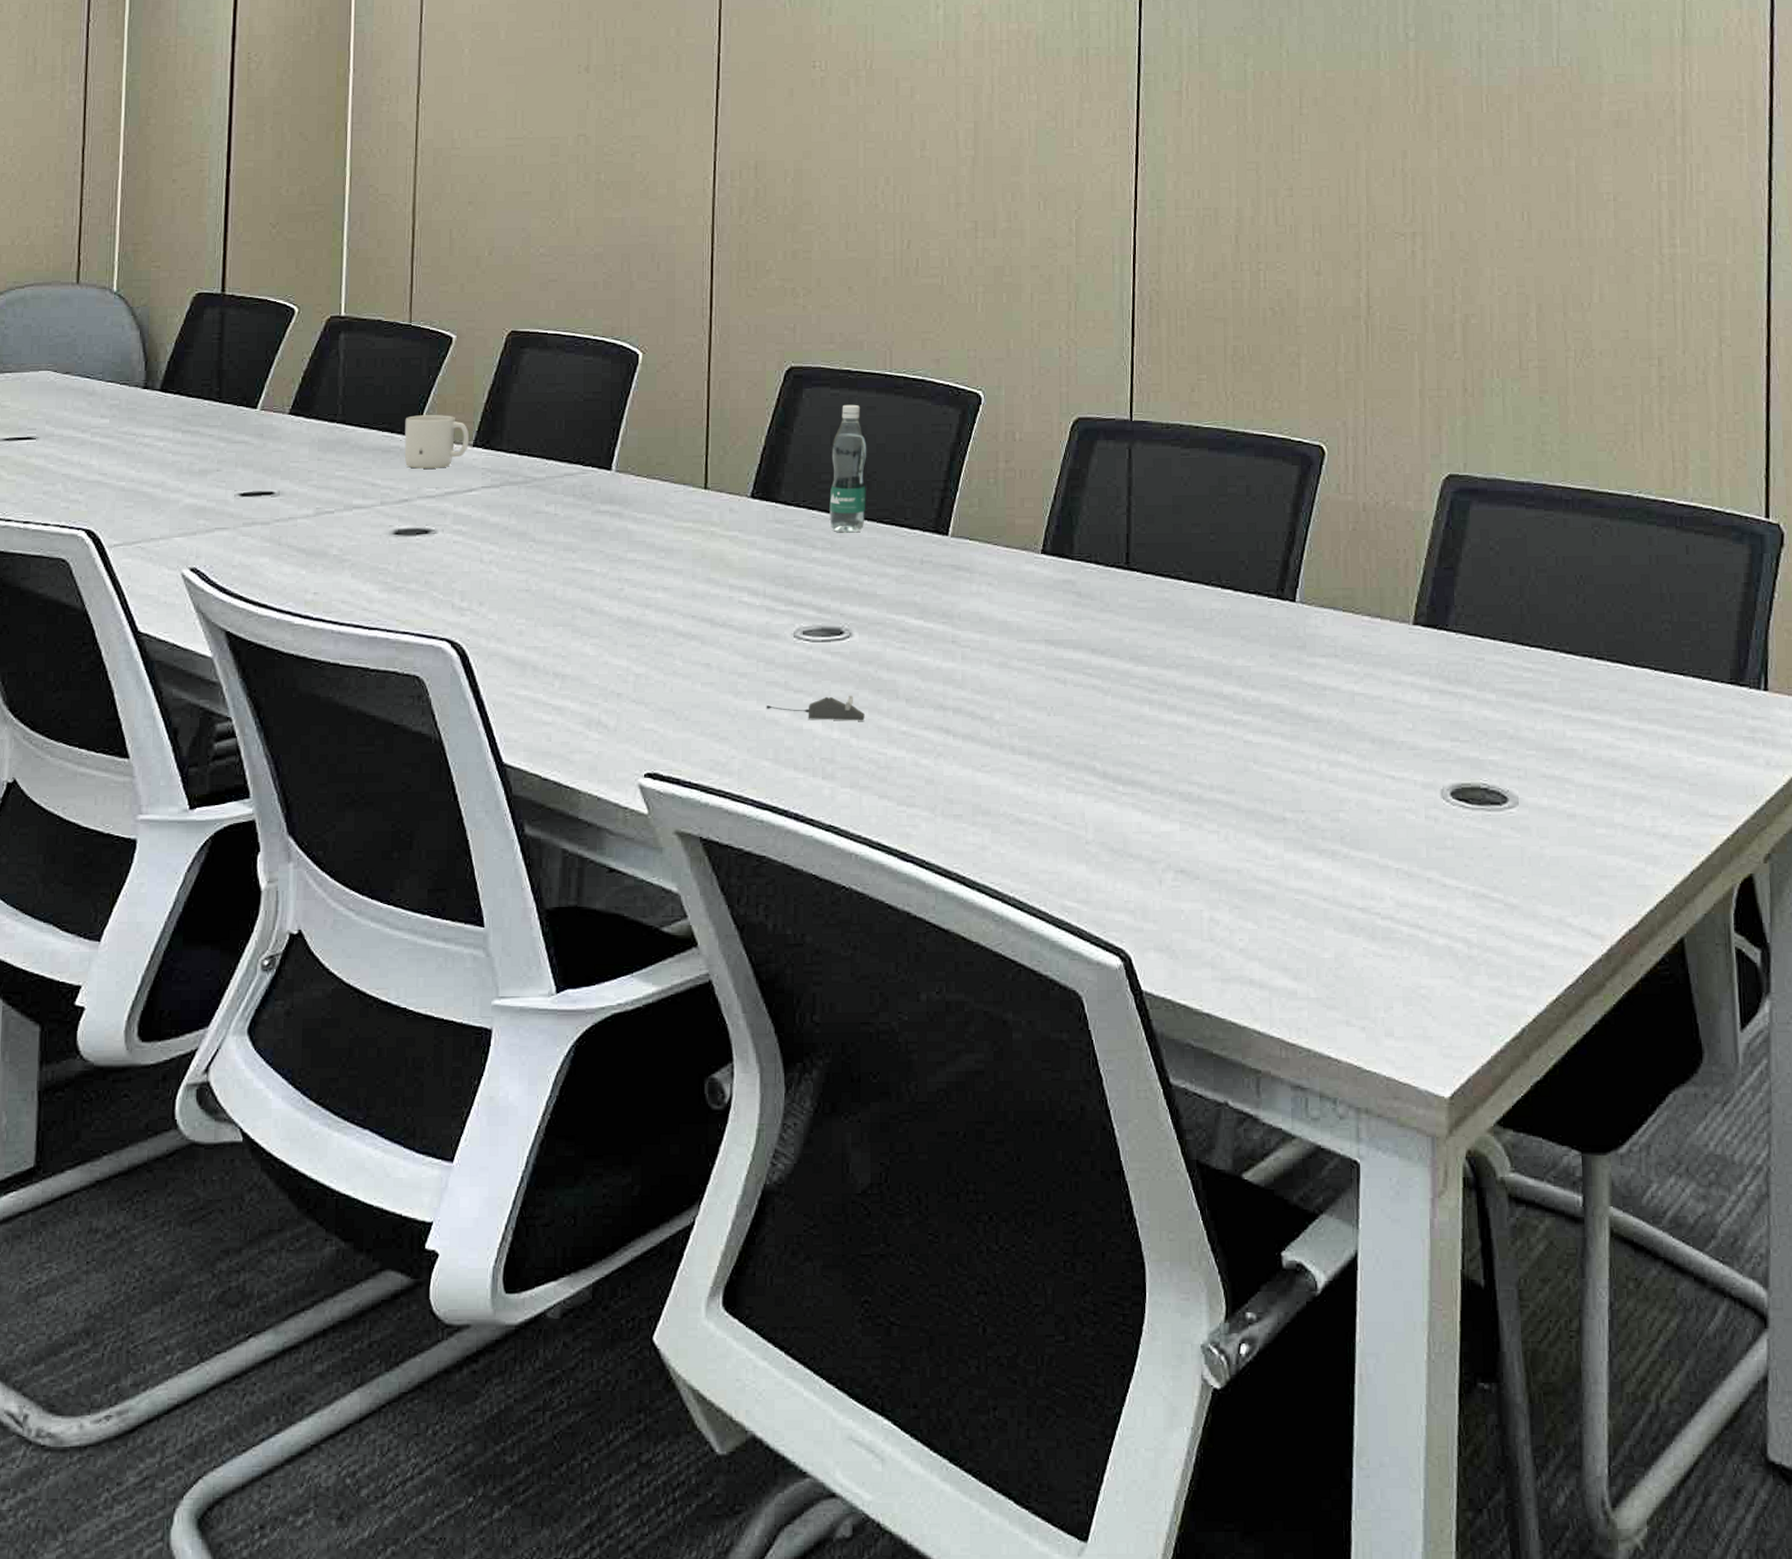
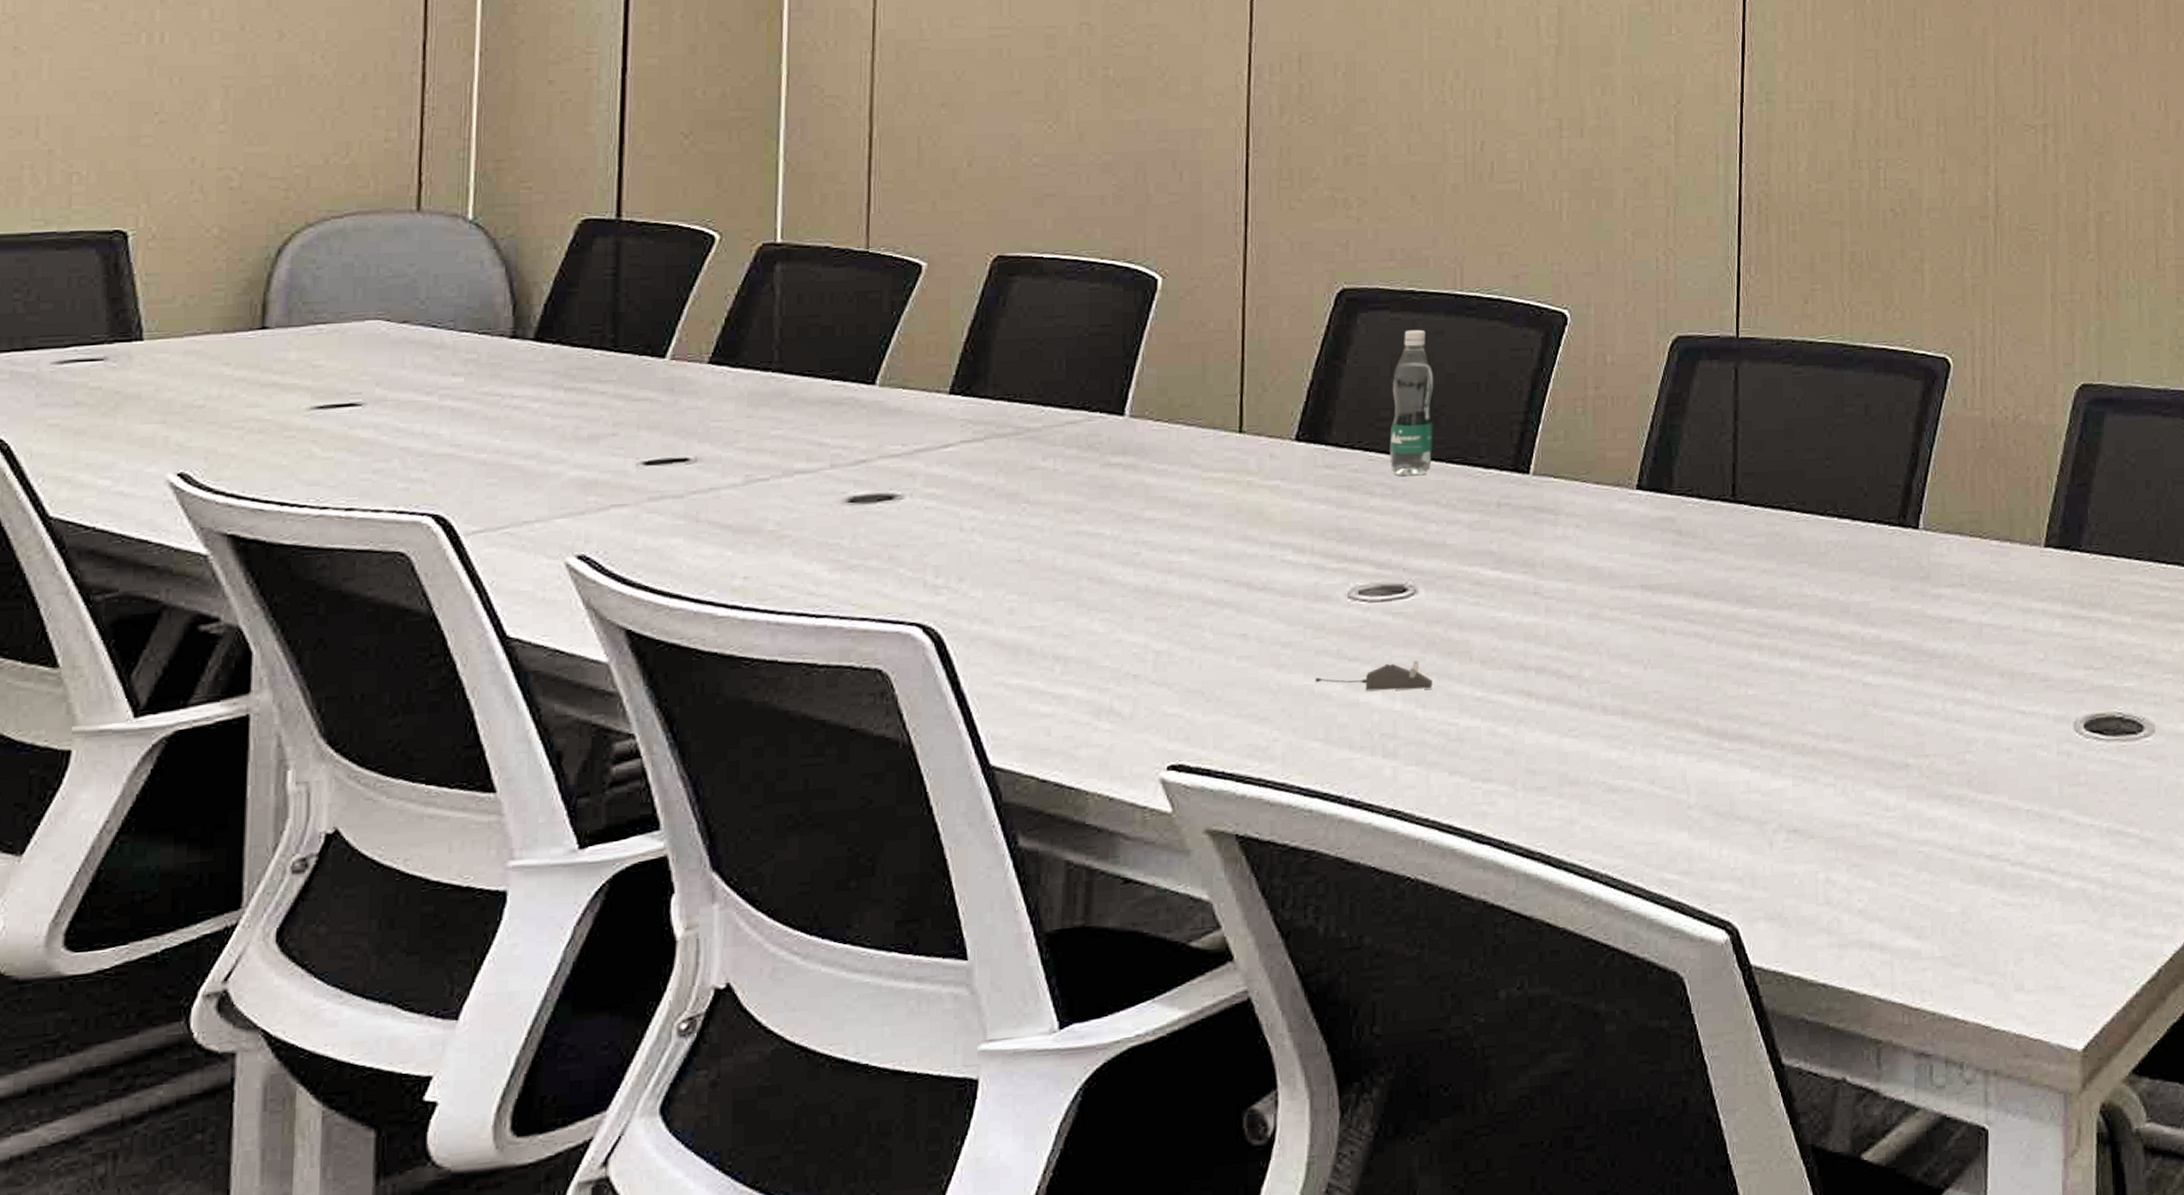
mug: present [404,415,470,469] -> none [861,357,945,423]

